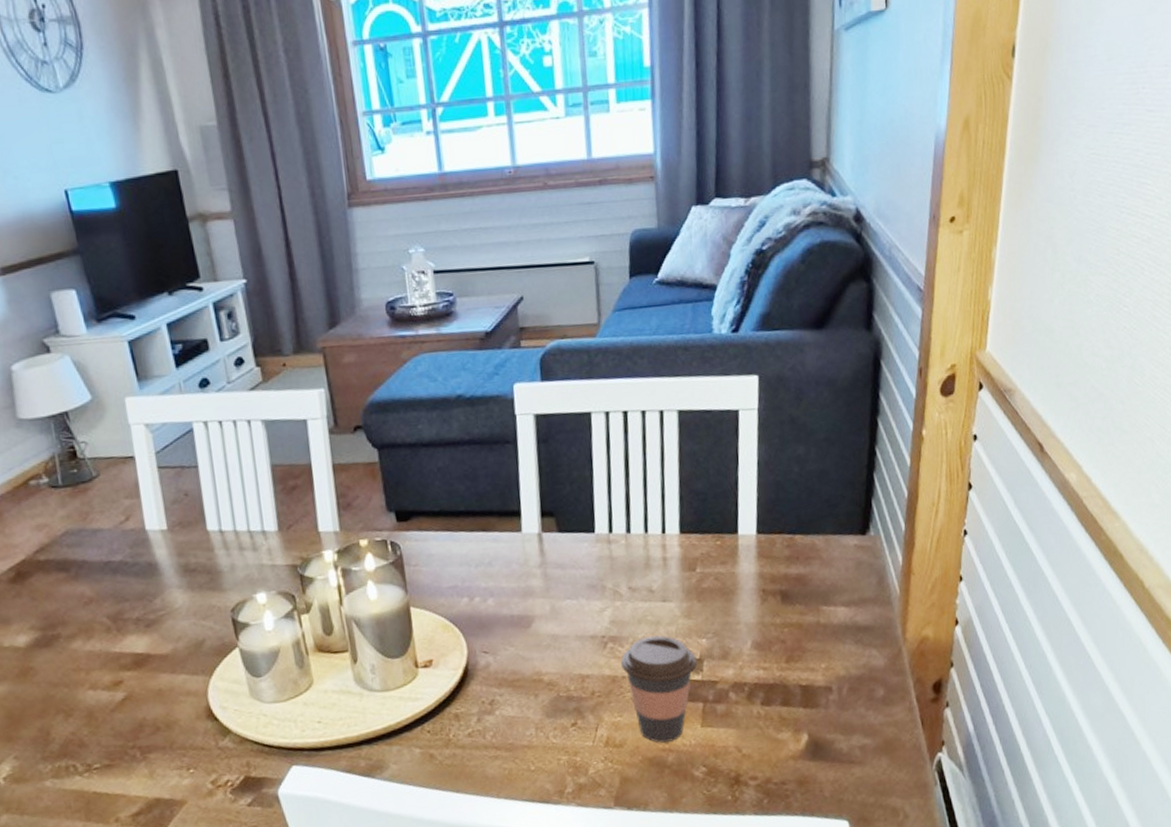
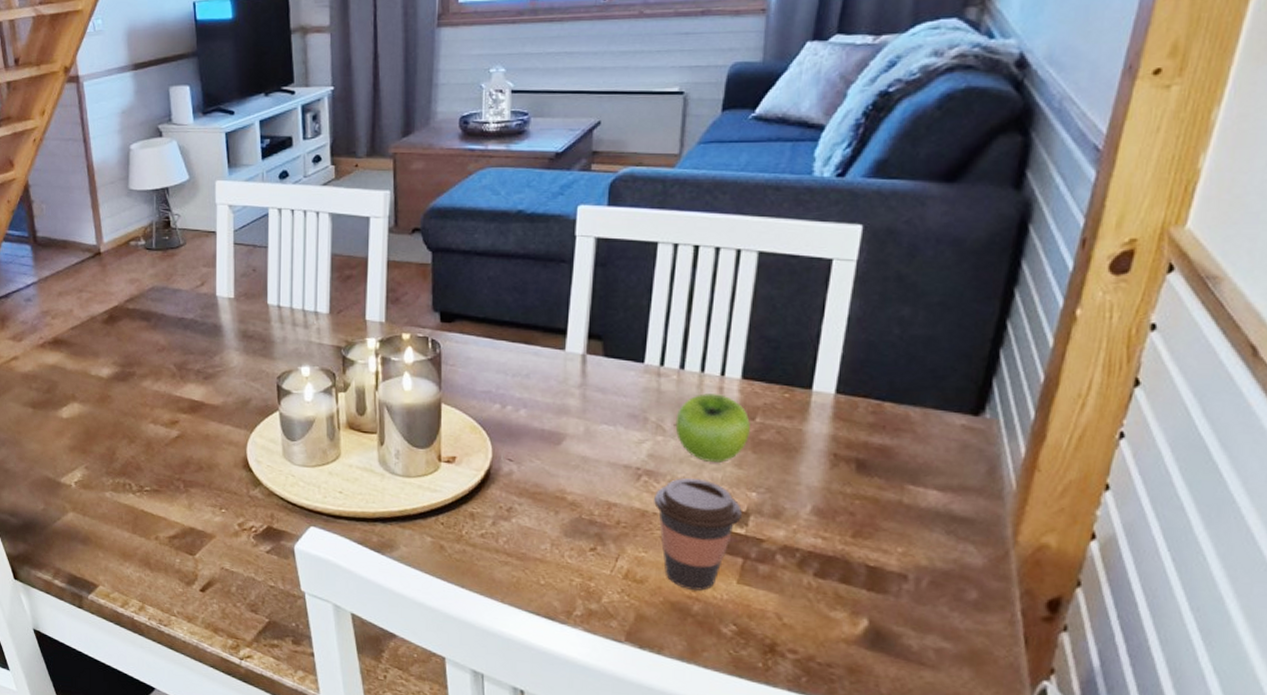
fruit: none [629,551,693,618] -> present [675,393,750,463]

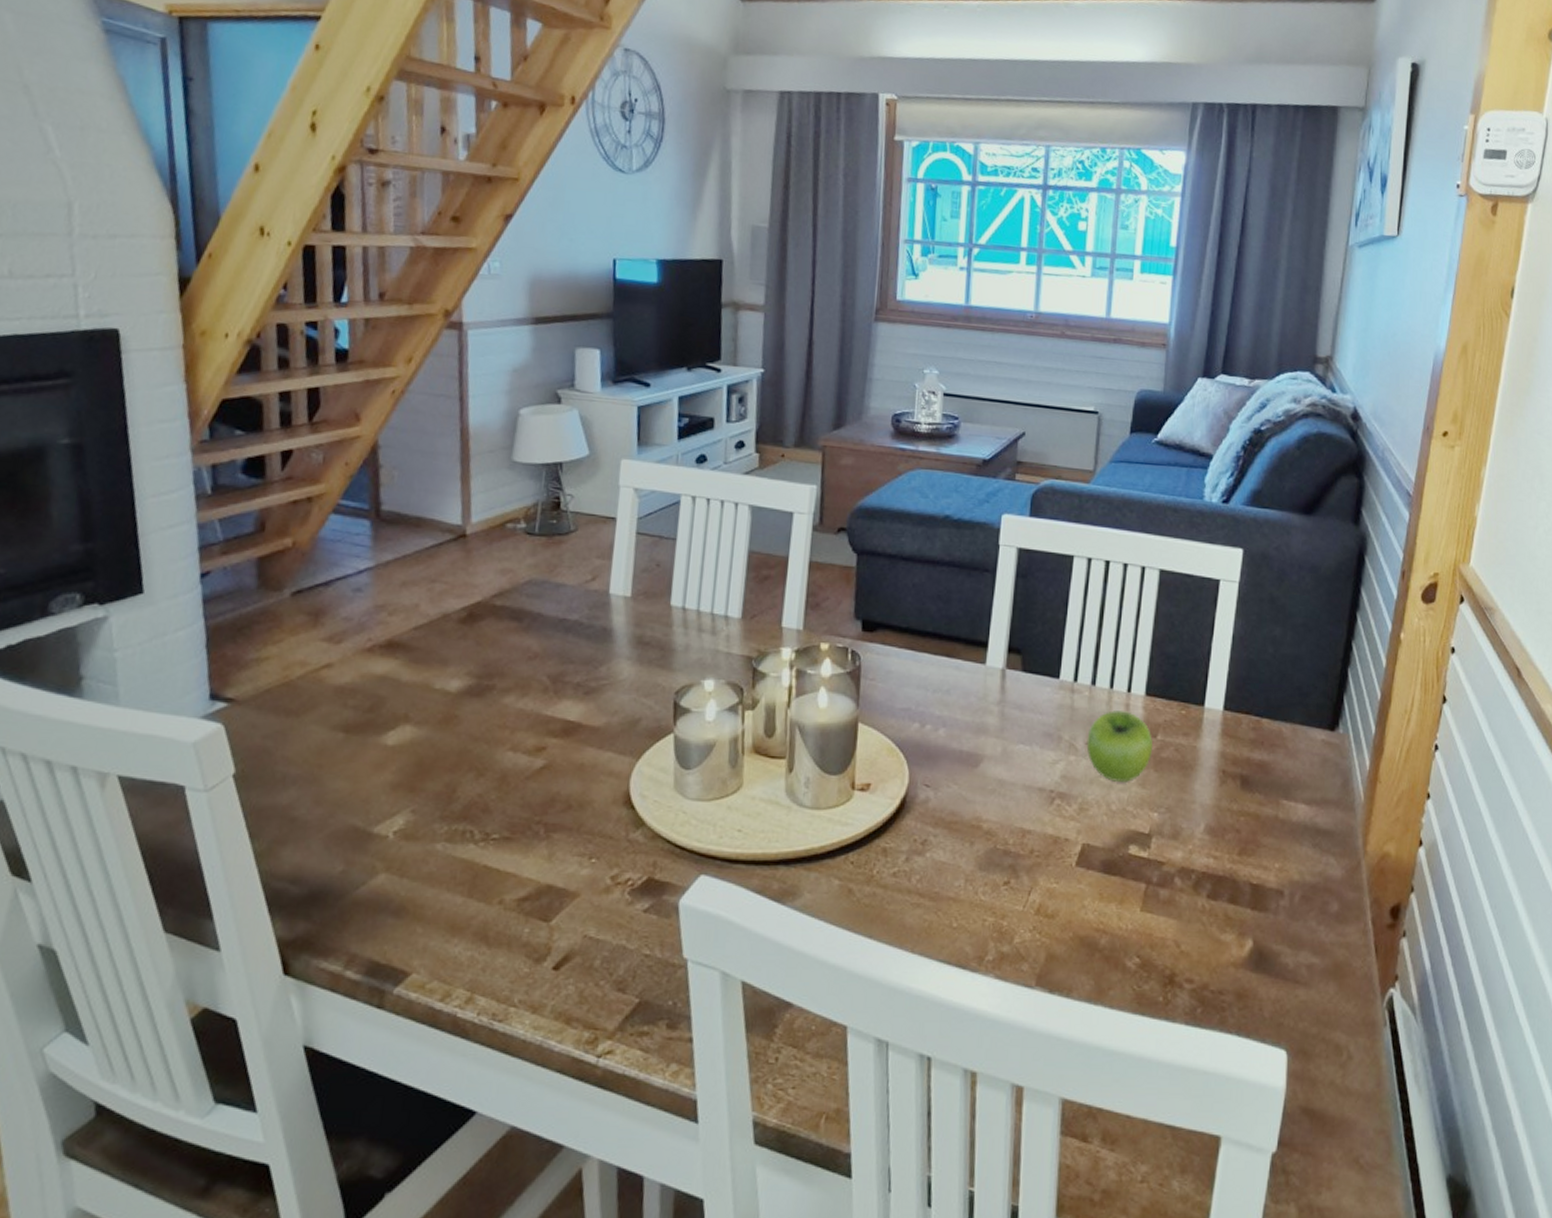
coffee cup: present [654,478,743,591] -> none [1066,800,1146,923]

